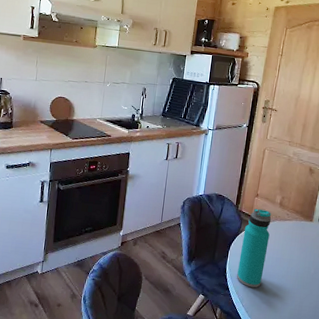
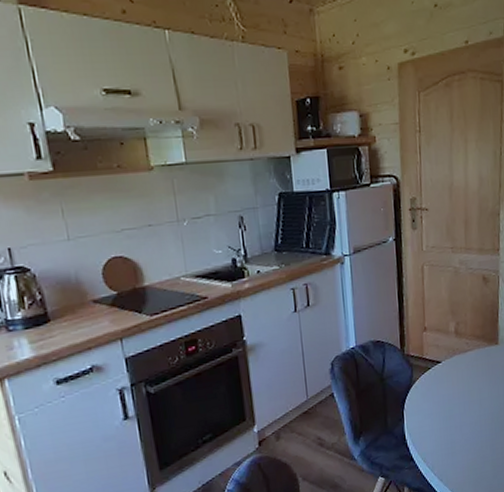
water bottle: present [237,208,272,288] -> none [417,345,452,449]

